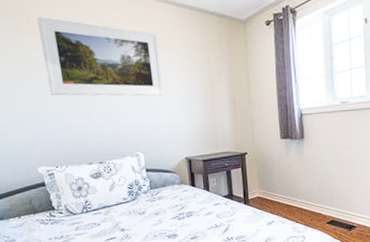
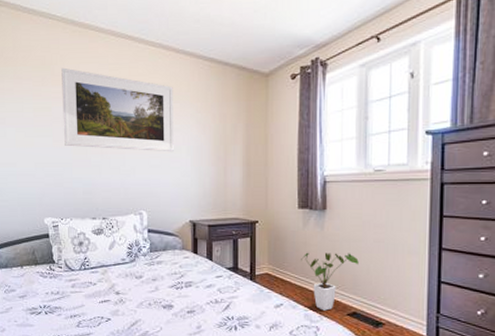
house plant: none [286,173,333,222] -> present [301,252,359,311]

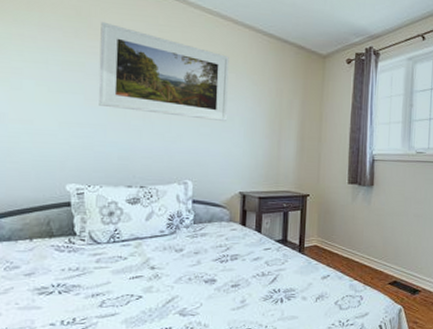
house plant: present [301,252,359,311] -> none [348,225,400,280]

